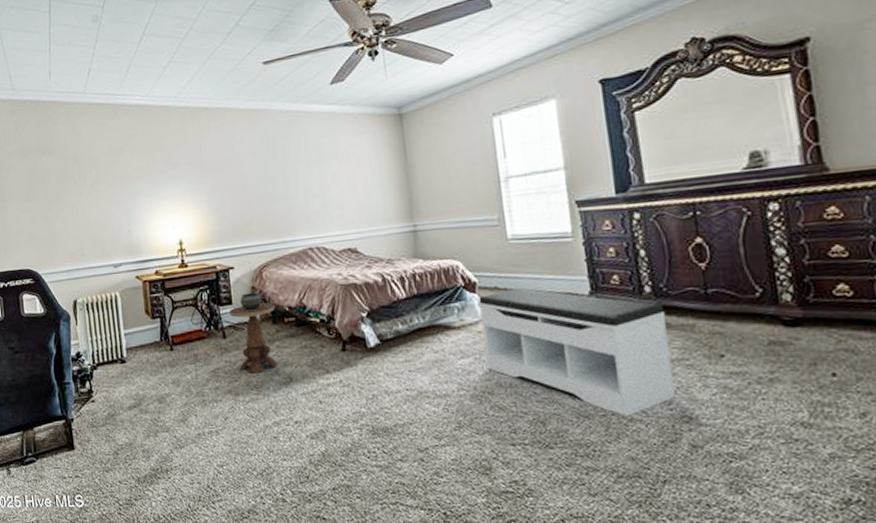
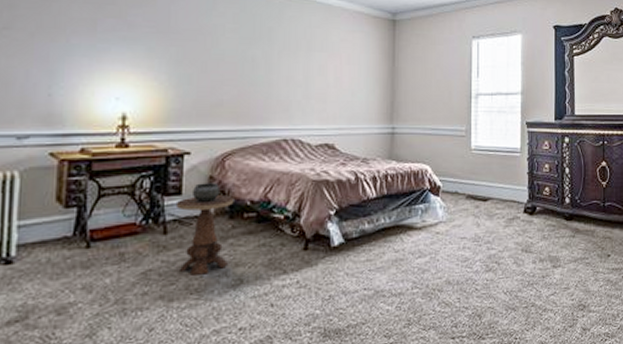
bench: present [477,287,675,417] -> none [439,193,576,308]

